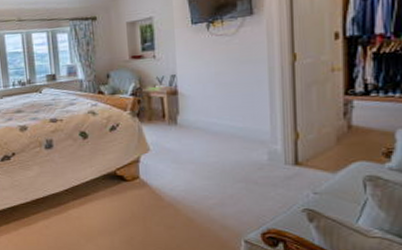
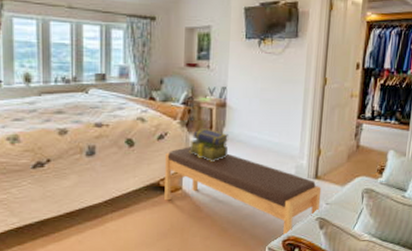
bench: none [119,136,306,227] -> present [164,147,322,234]
stack of books: none [142,116,185,150] -> present [188,127,228,161]

